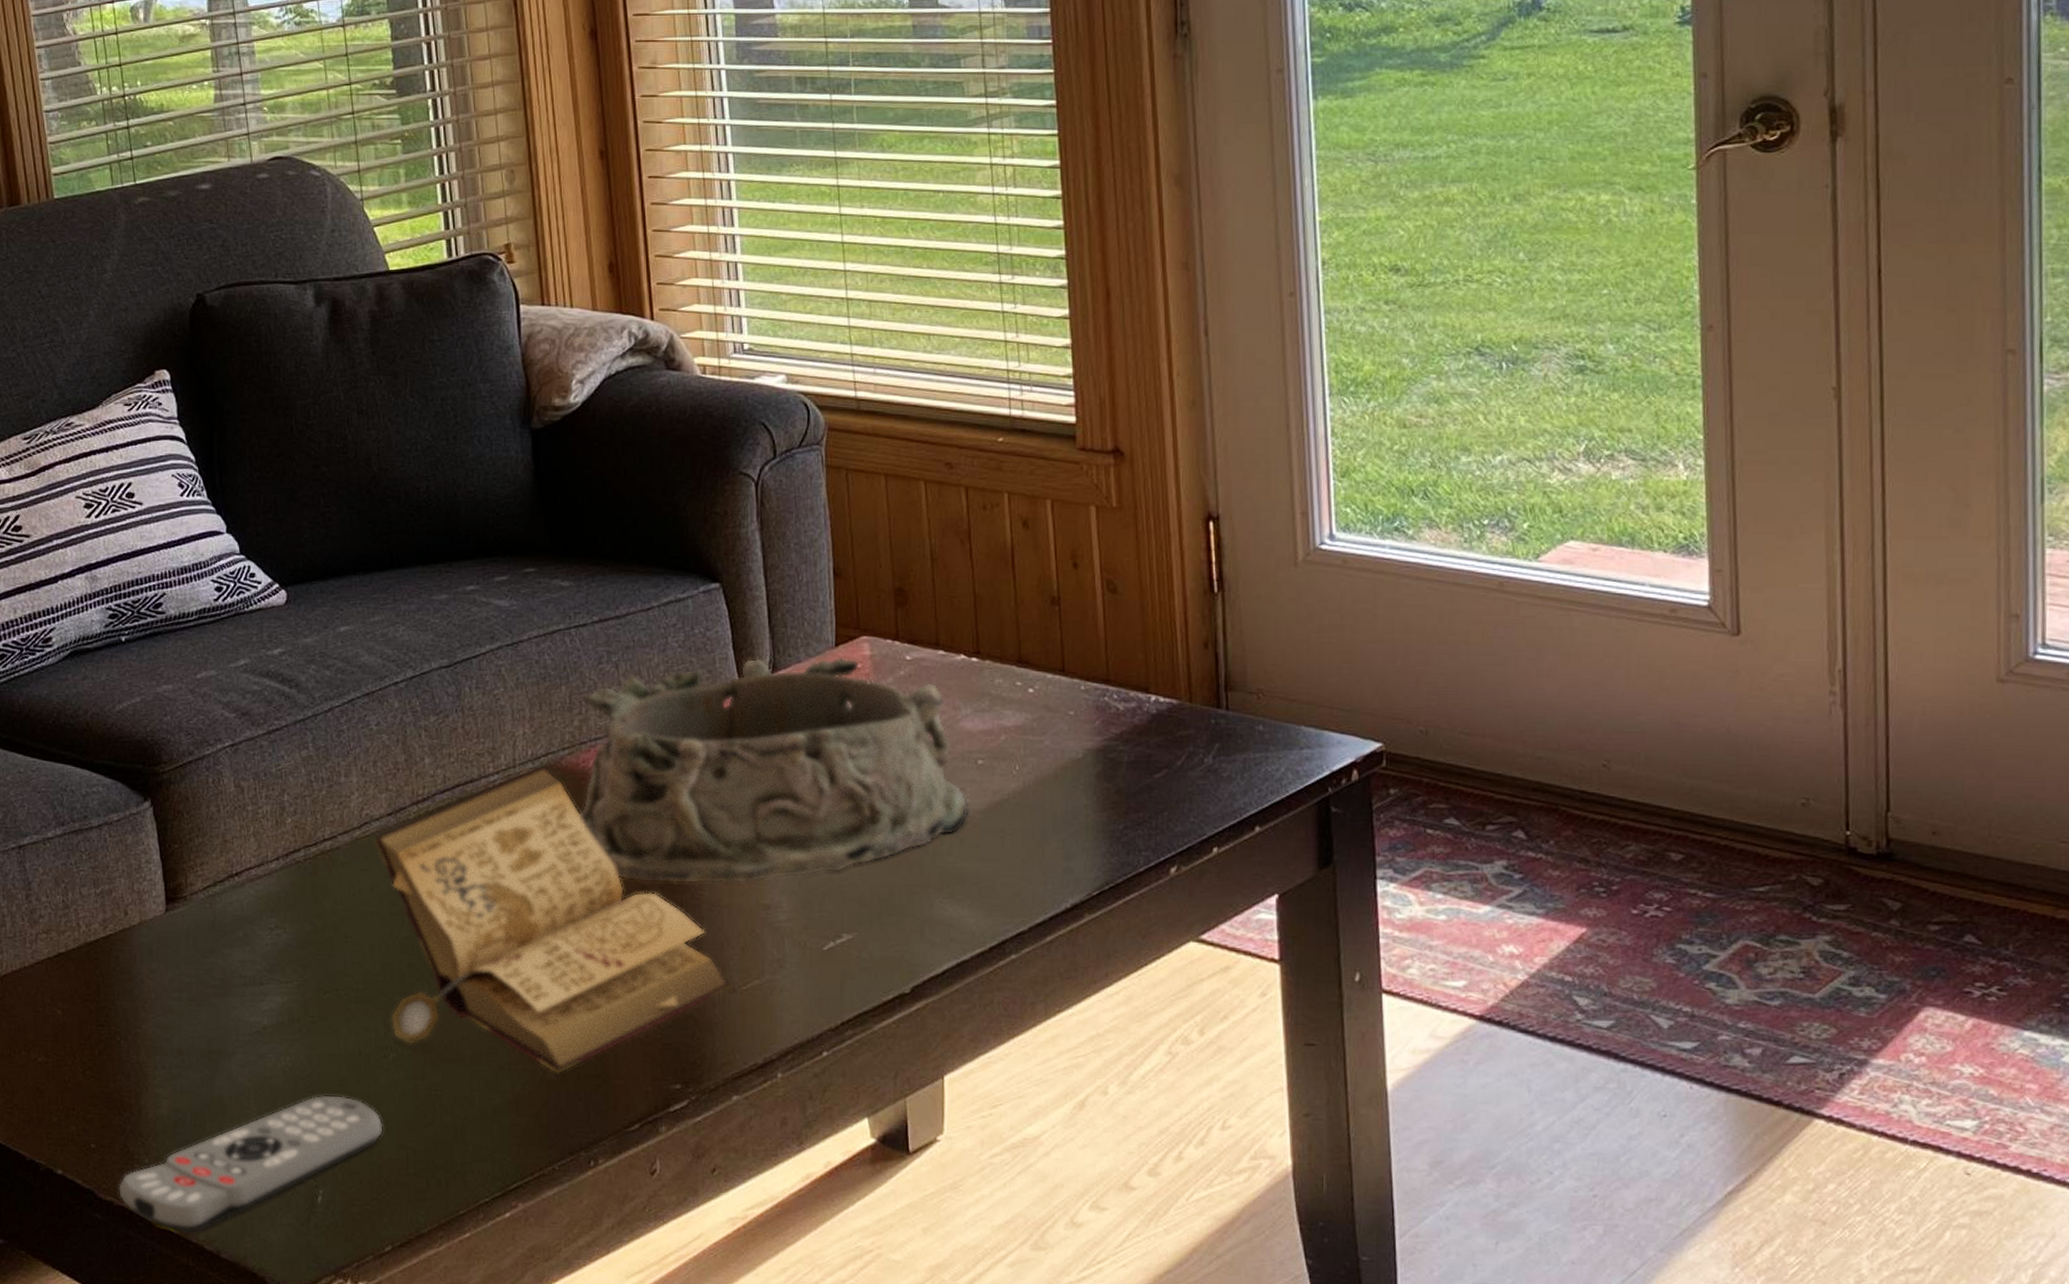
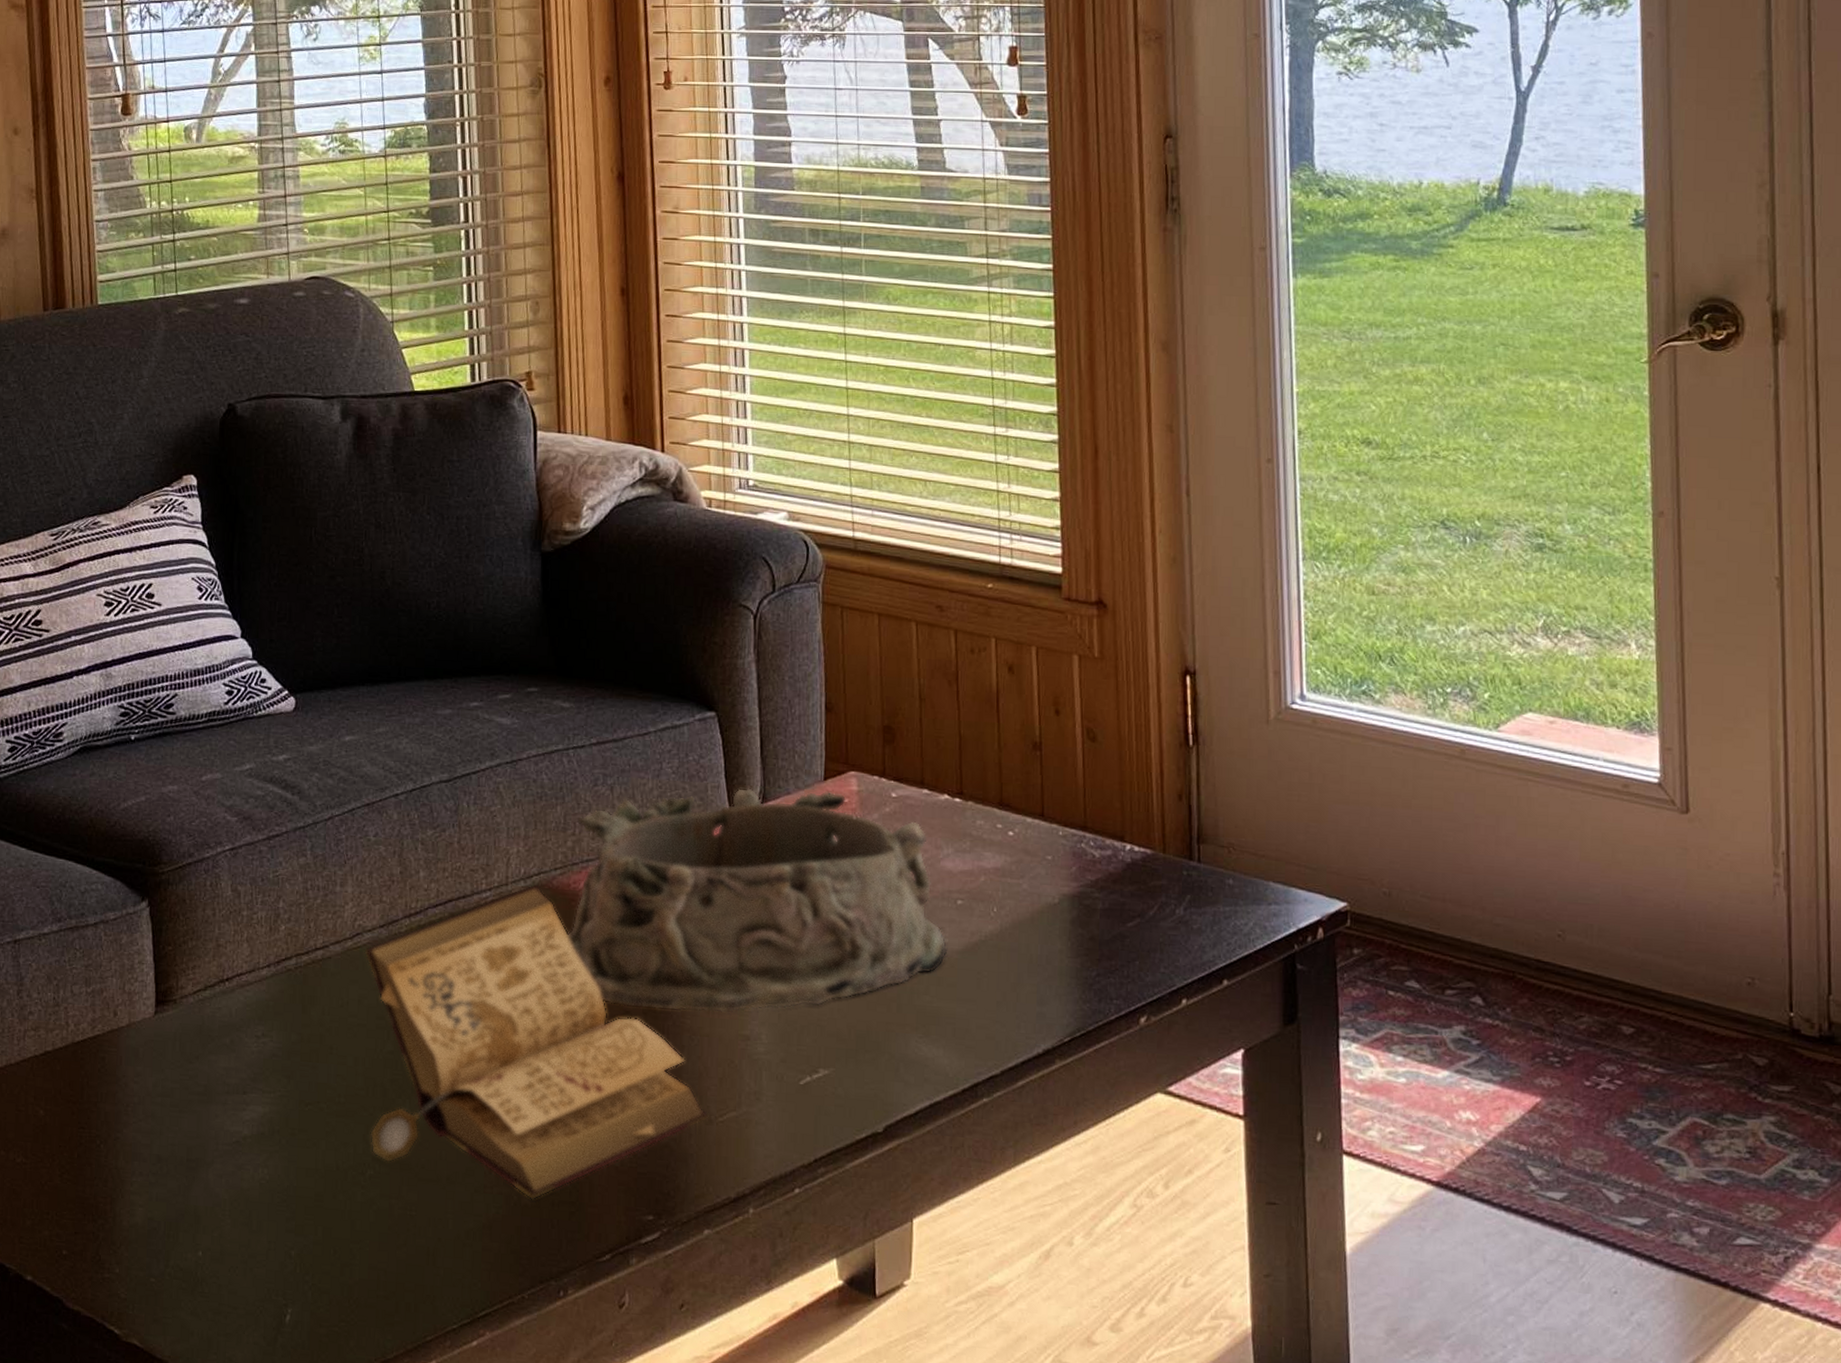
remote control: present [117,1095,383,1234] -> none [86,1210,356,1349]

